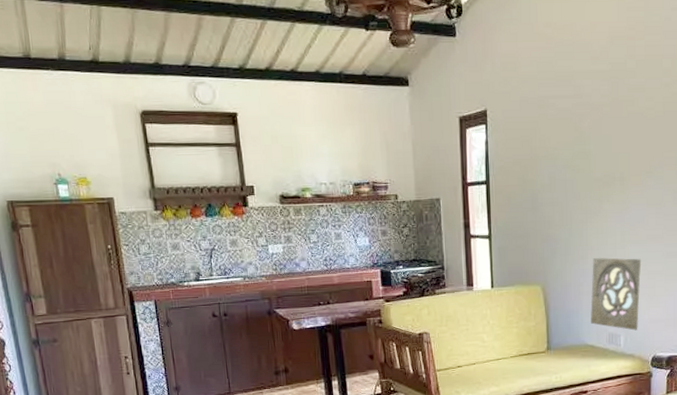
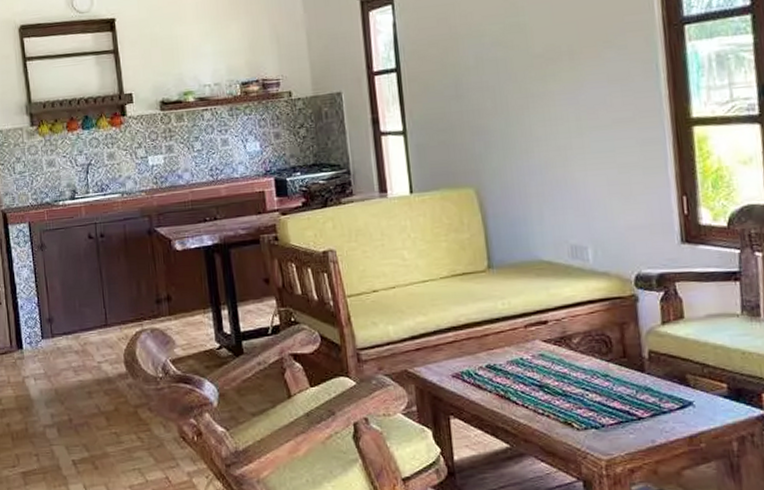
wall ornament: present [590,258,642,331] -> none [540,149,612,241]

